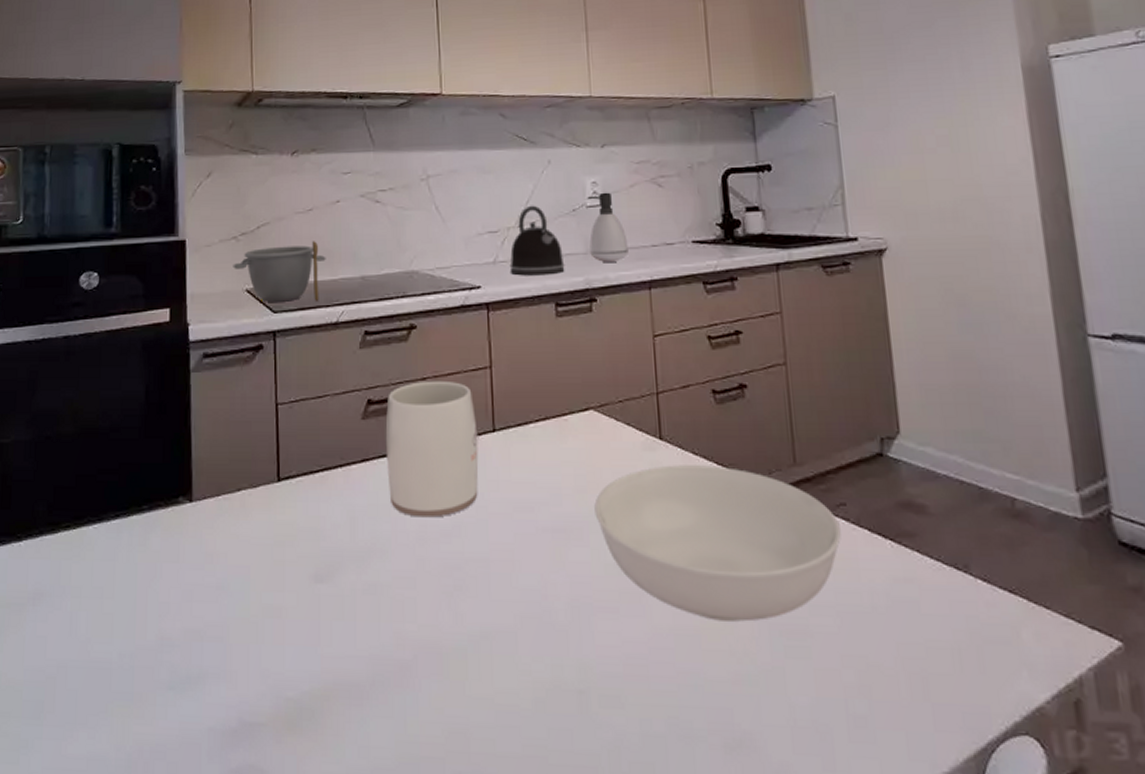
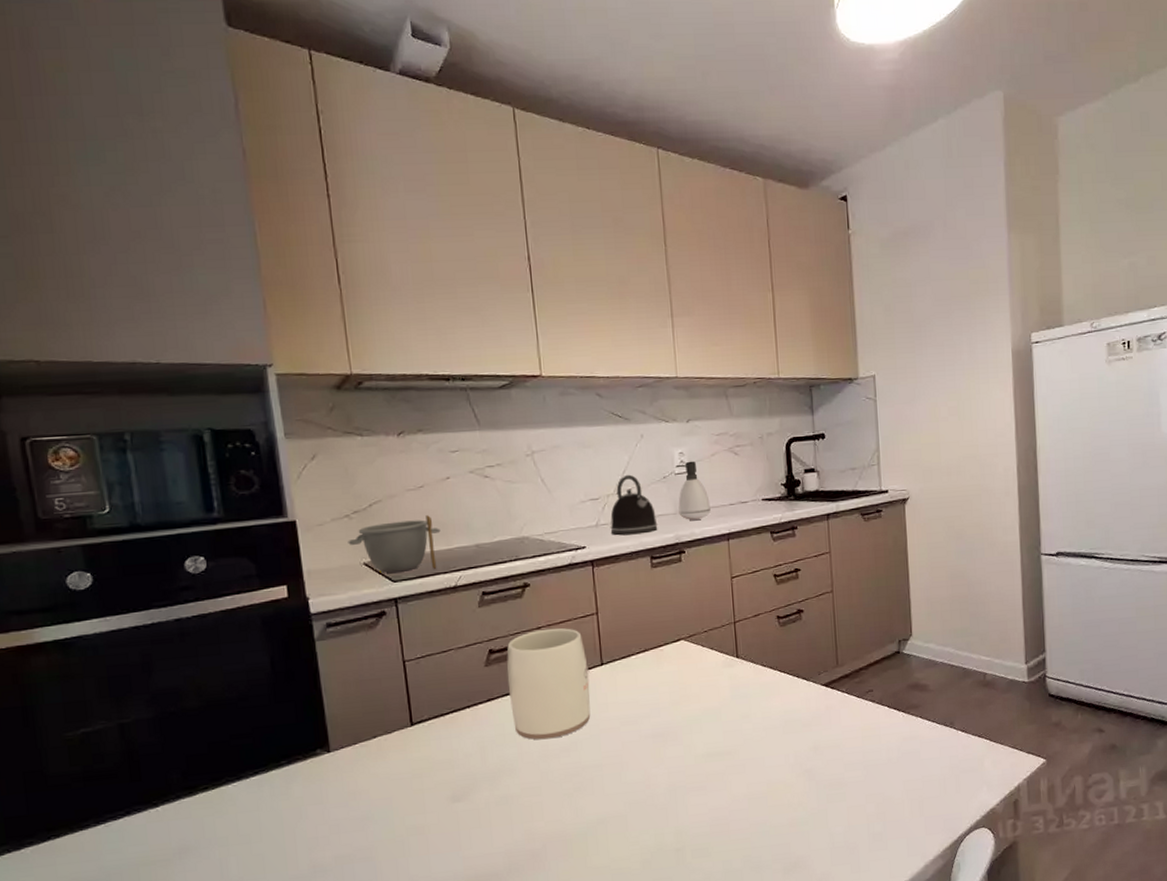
bowl: present [594,465,841,622] -> none [686,673,869,785]

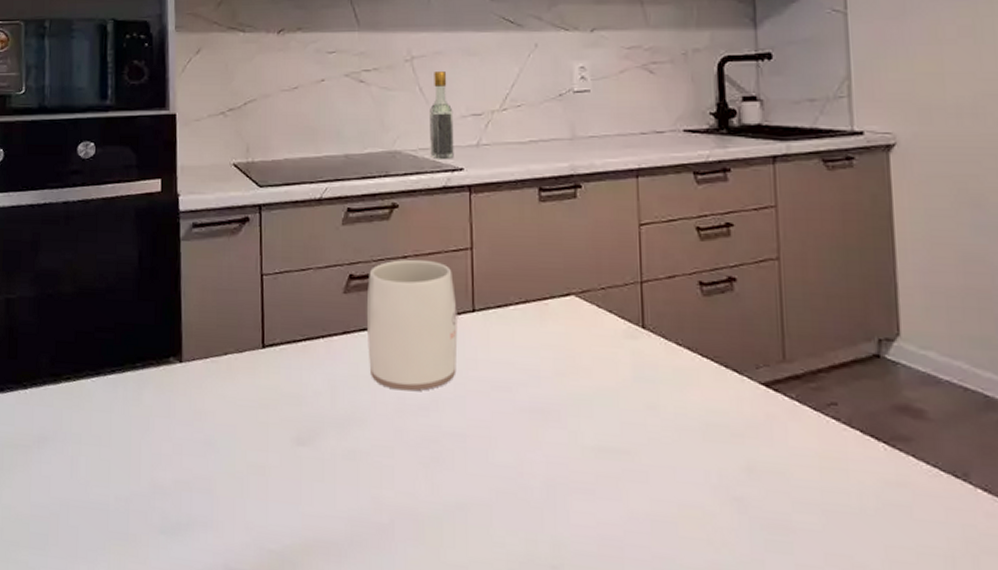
cooking pot: present [348,515,441,573] -> none [221,119,311,177]
bottle: none [552,463,577,541] -> present [430,72,454,159]
kettle: present [610,474,658,536] -> none [493,89,550,160]
soap dispenser: present [675,461,711,521] -> none [574,77,616,150]

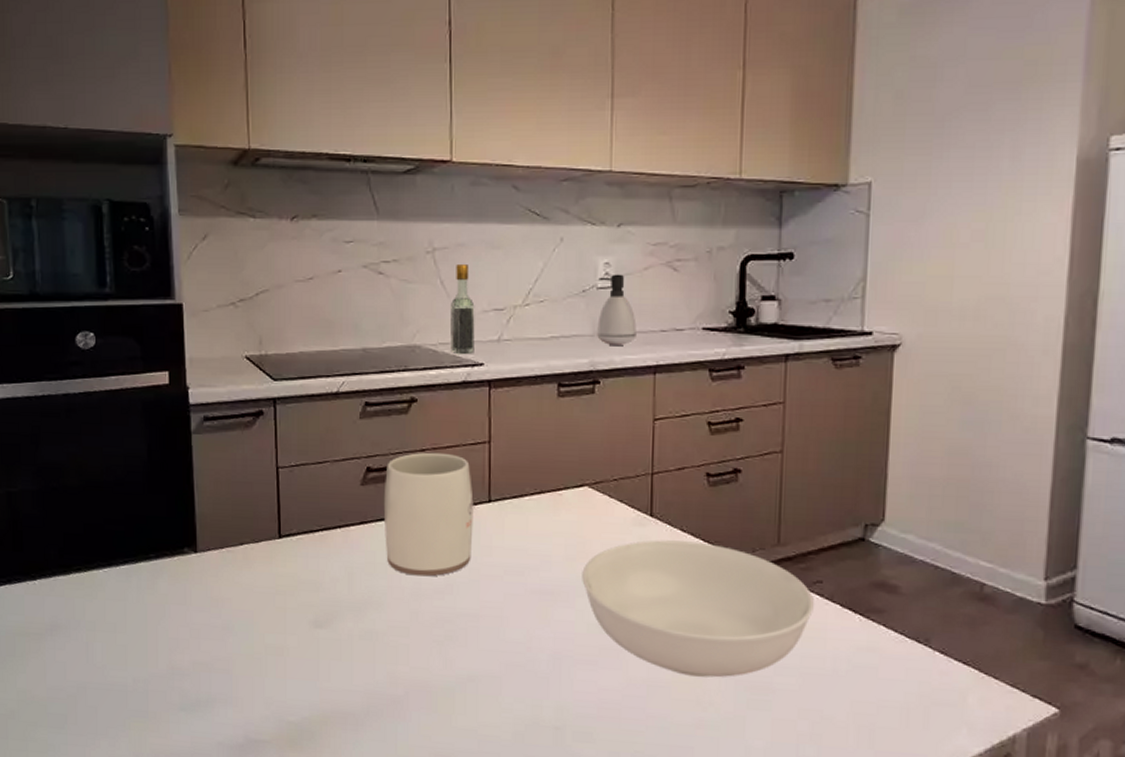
bowl: none [573,354,830,513] -> present [582,540,814,678]
soap dispenser: none [574,77,616,150] -> present [597,274,637,347]

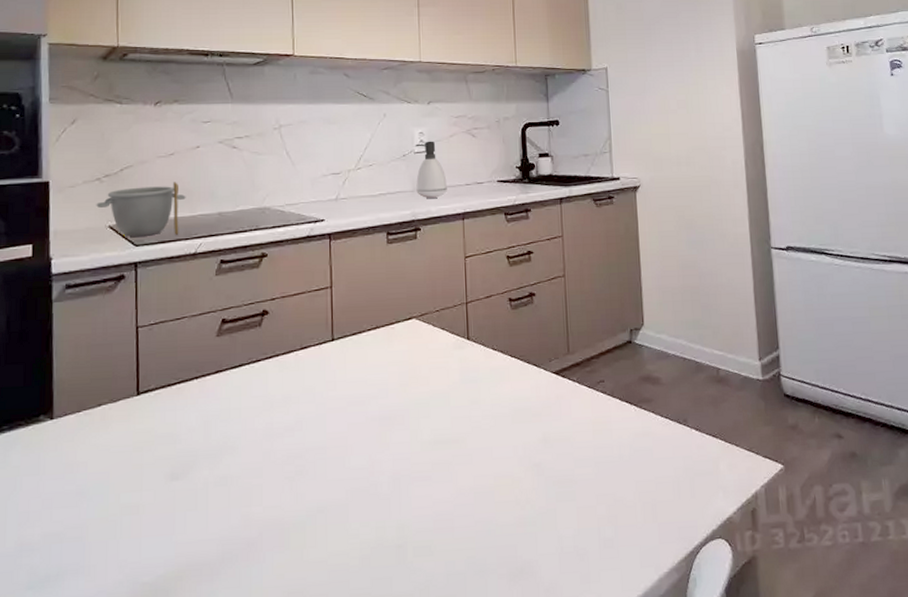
cooking pot: none [231,311,327,371] -> present [96,182,186,237]
mug: present [383,452,474,577] -> none [237,300,319,417]
bottle: present [450,265,475,354] -> none [296,138,316,212]
bowl: present [582,540,814,678] -> none [414,358,600,479]

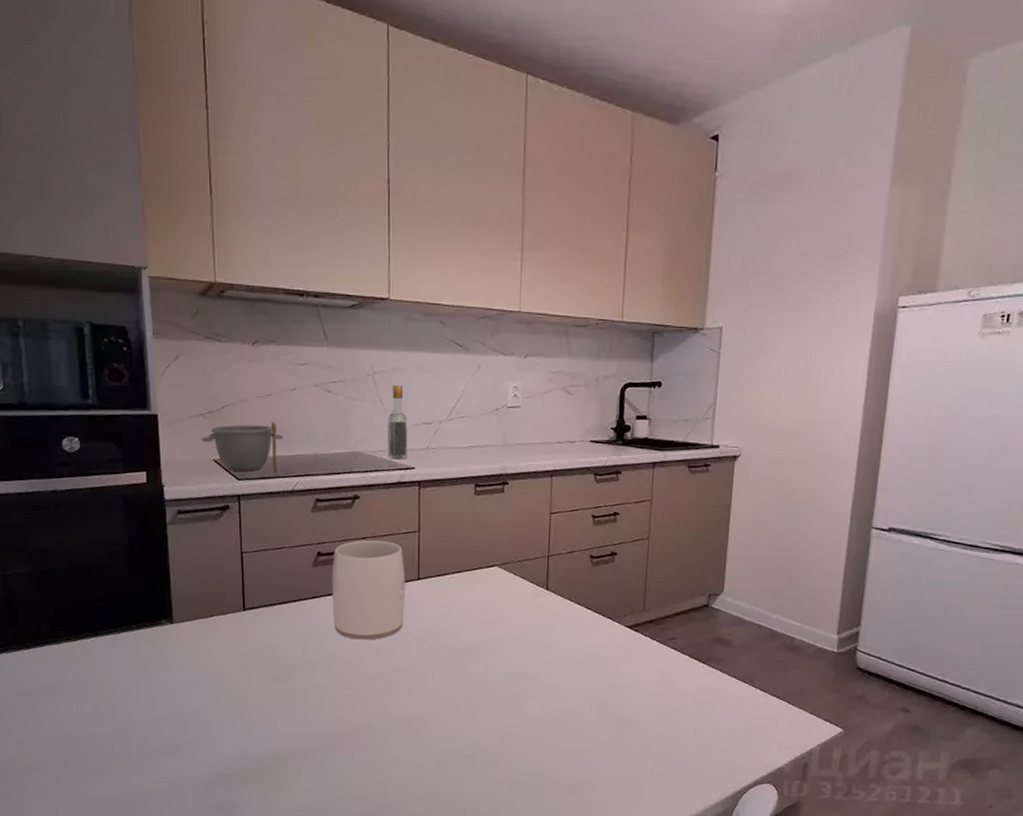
mug: none [237,300,319,417] -> present [331,539,406,640]
bottle: none [296,138,316,212] -> present [387,386,408,460]
soap dispenser: present [415,141,447,199] -> none [507,396,538,455]

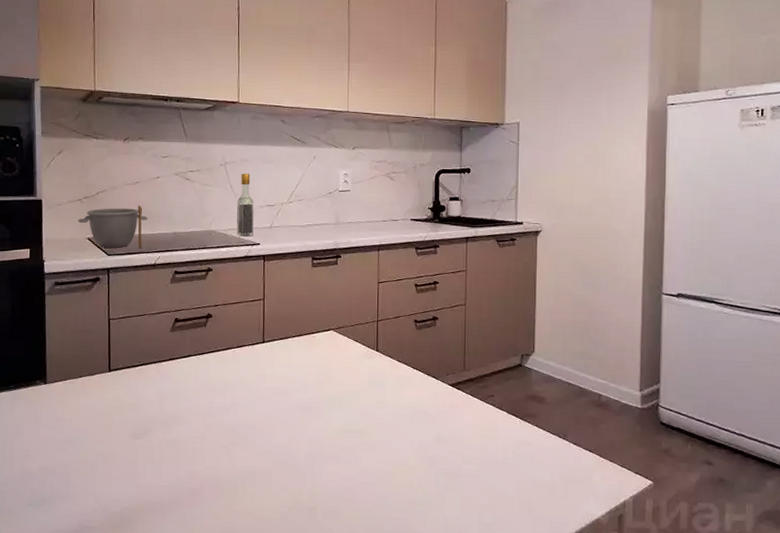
mug: present [331,539,406,640] -> none [187,307,252,398]

